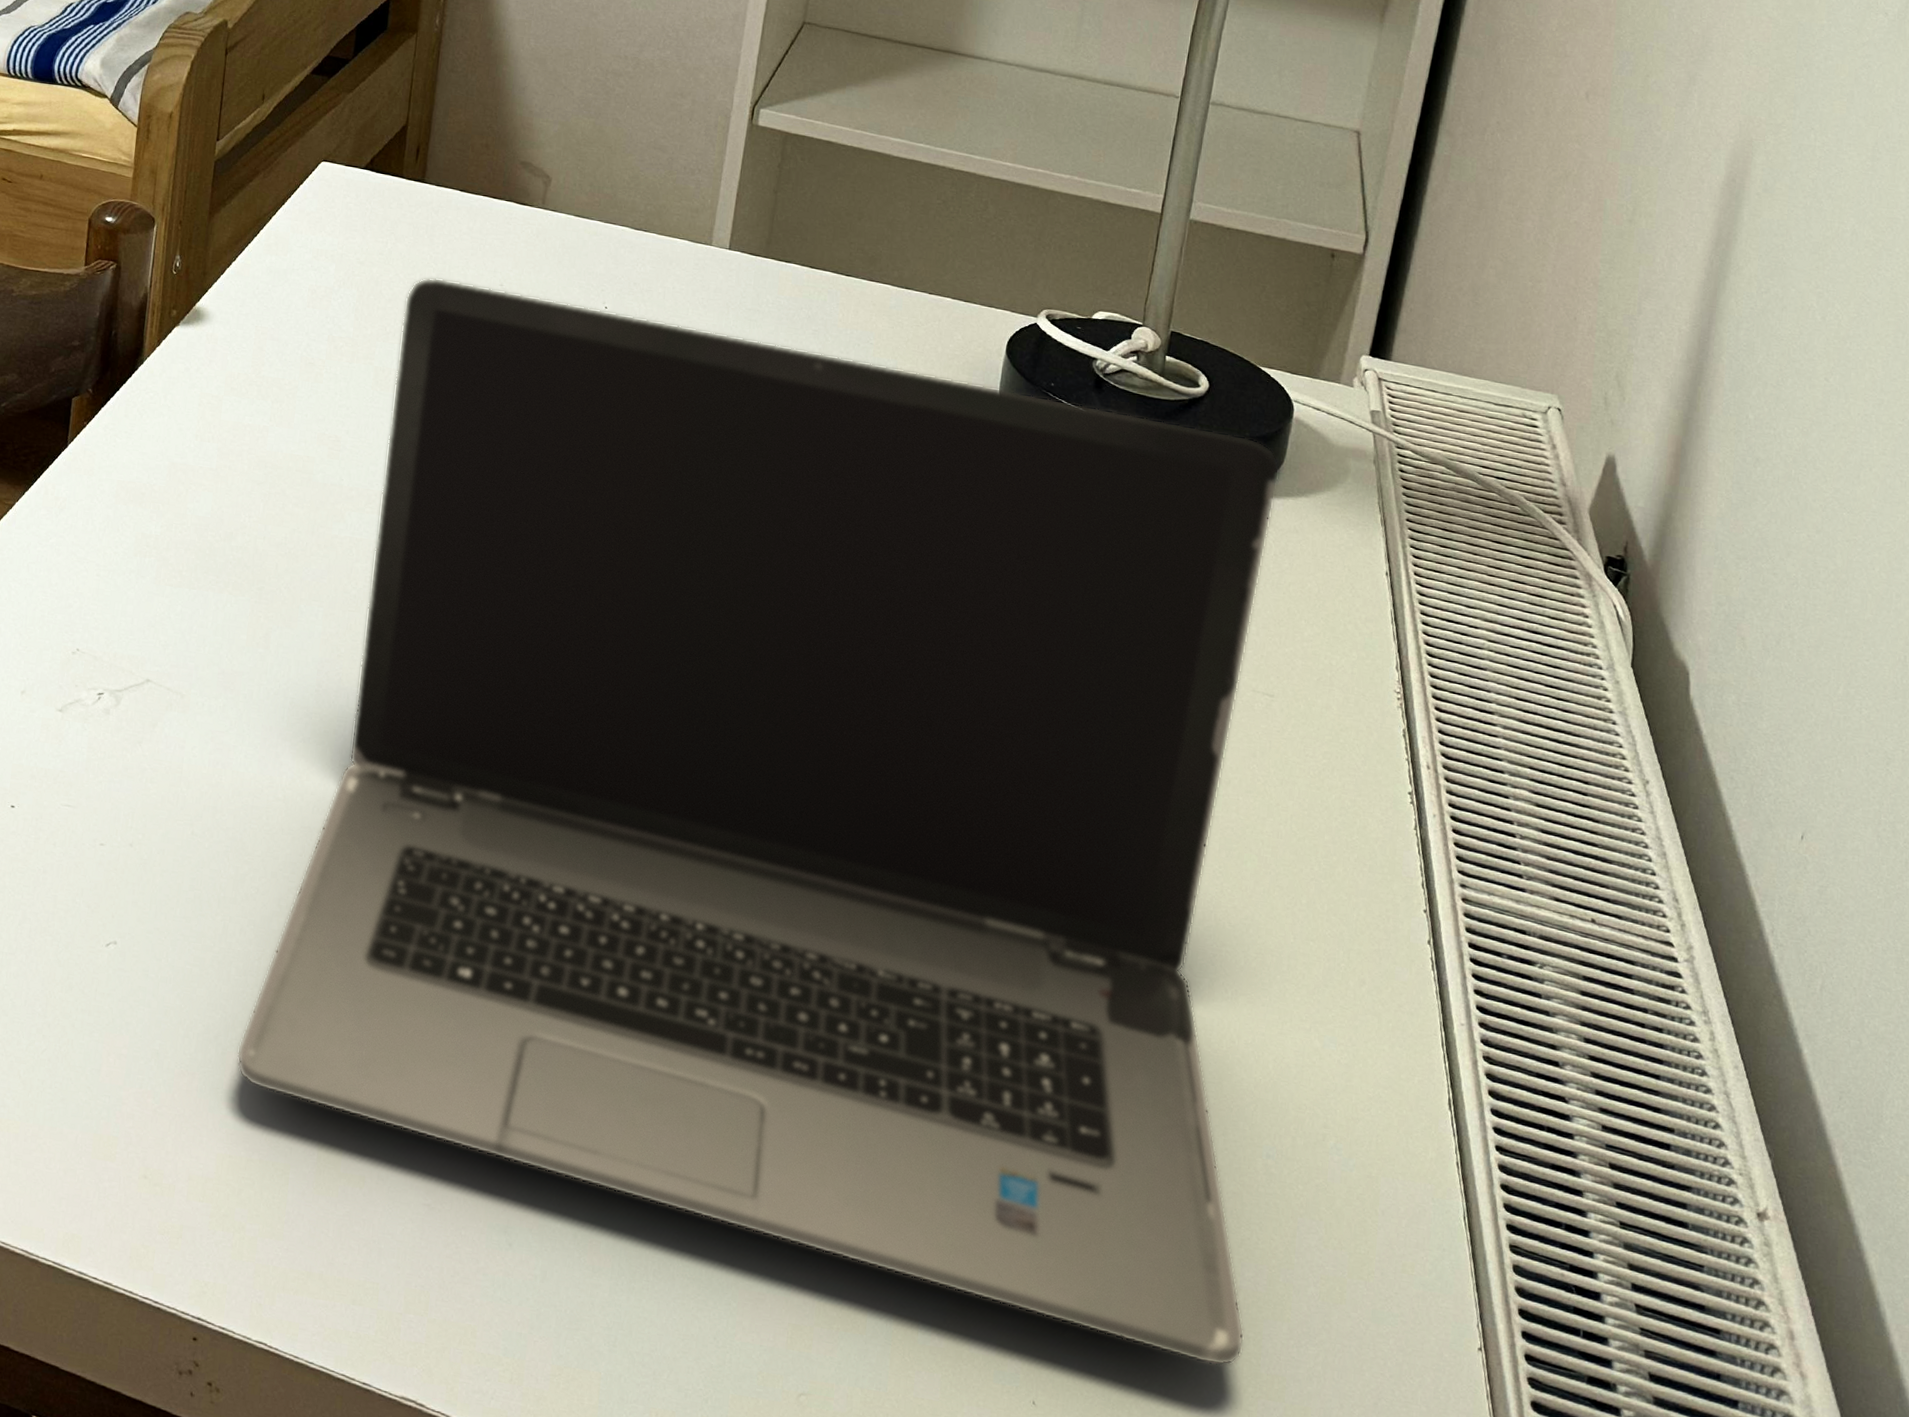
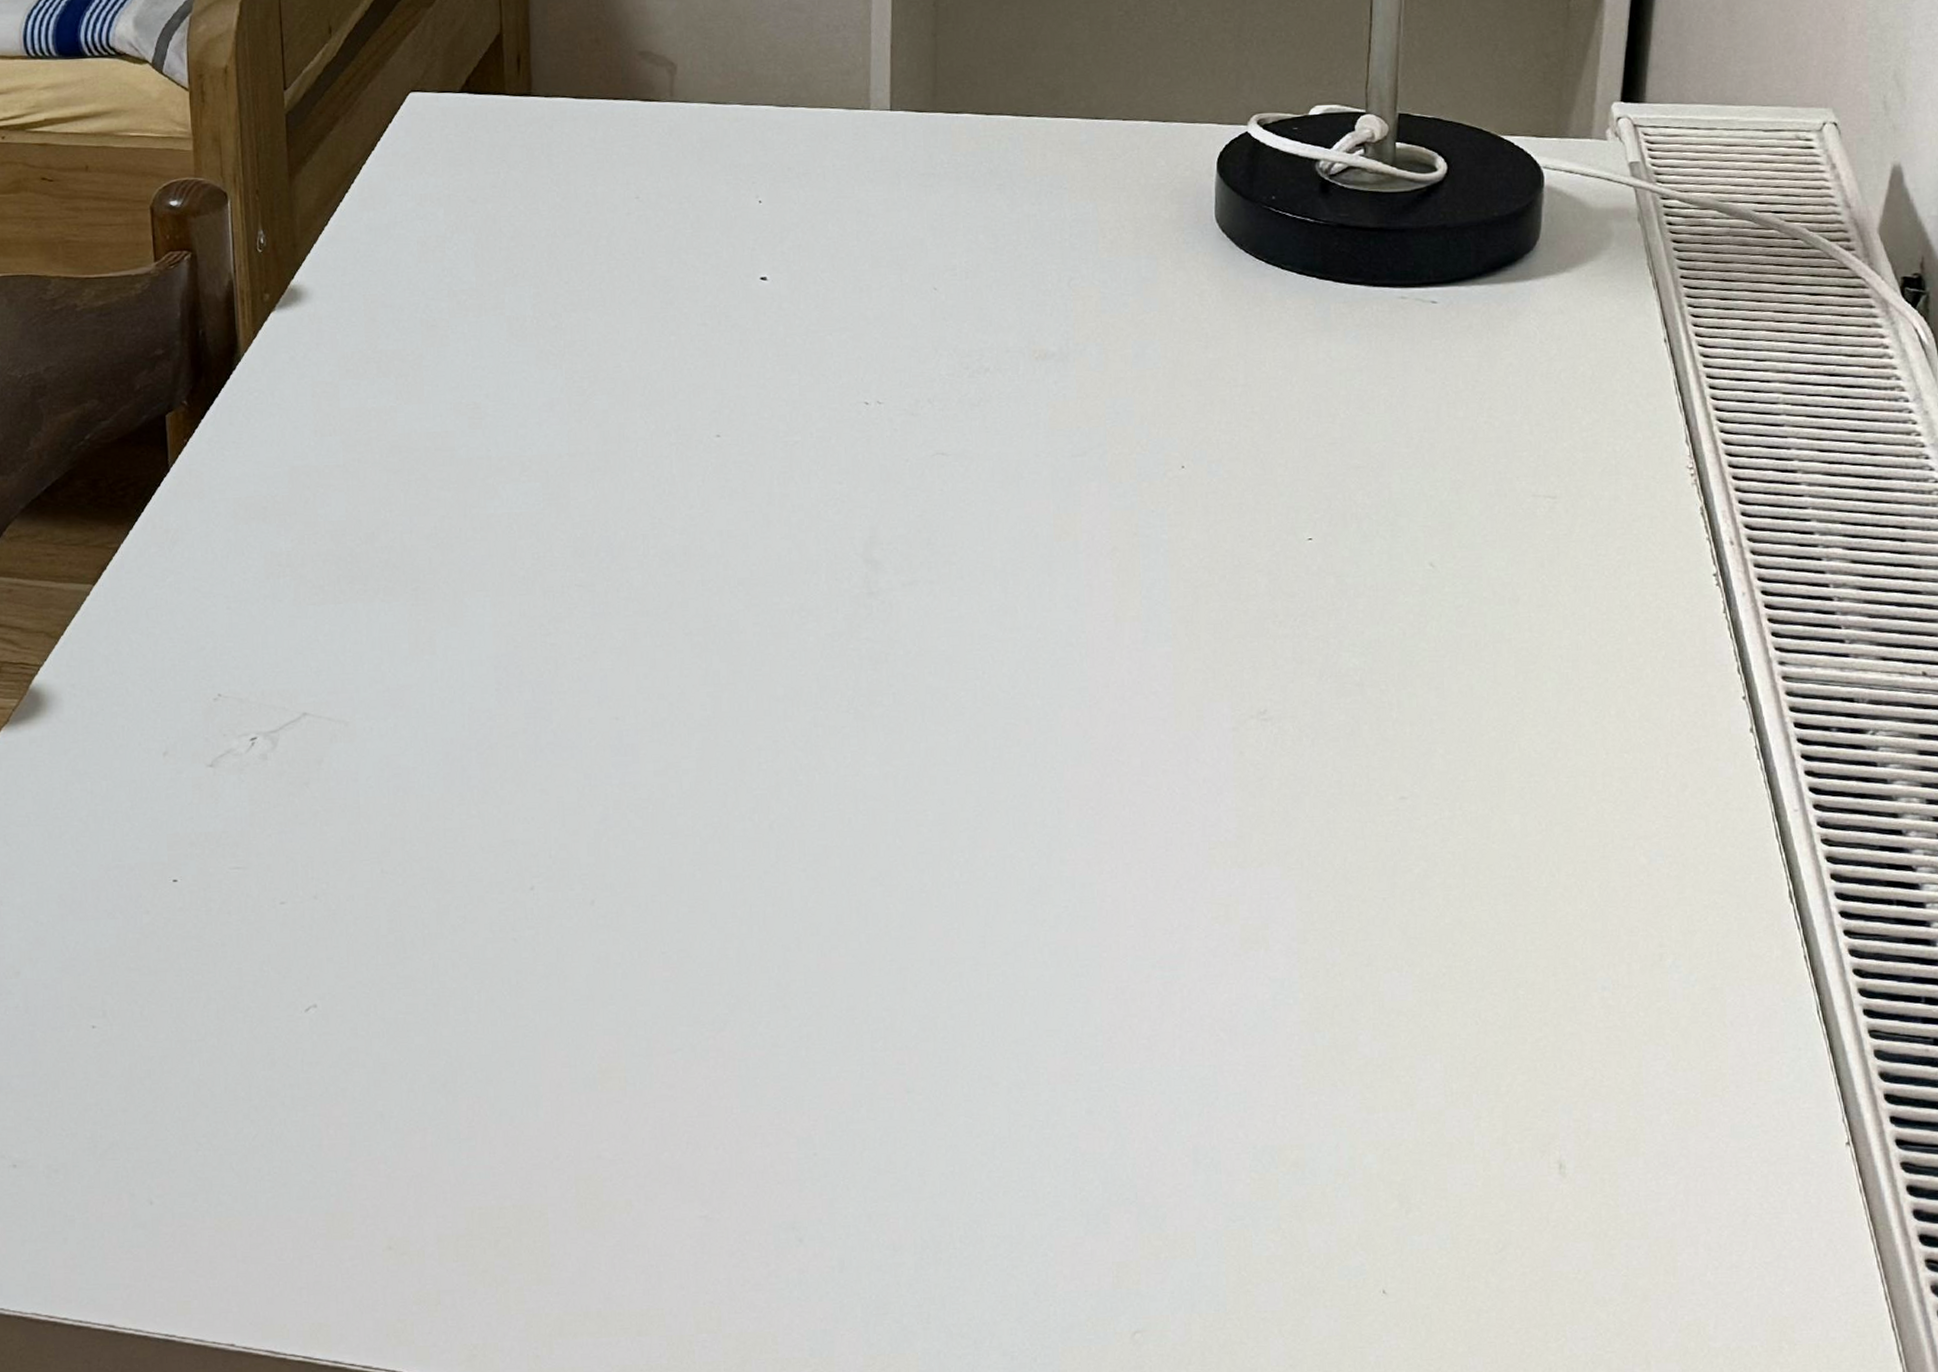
laptop computer: present [236,277,1280,1366] -> none [469,202,1599,1216]

